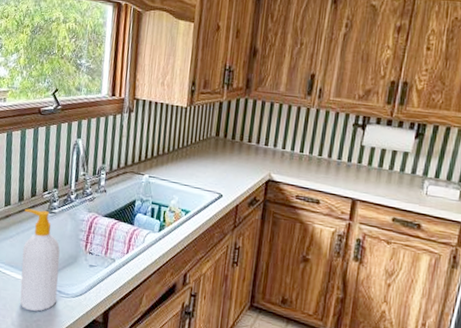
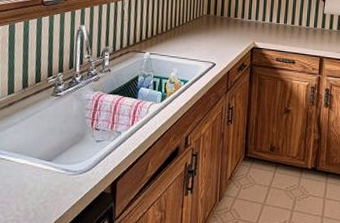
soap bottle: present [19,208,60,312] -> none [25,94,67,194]

